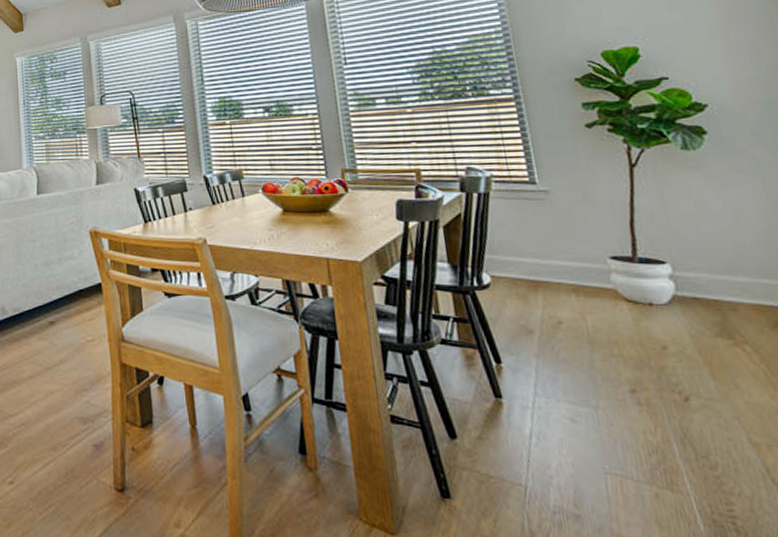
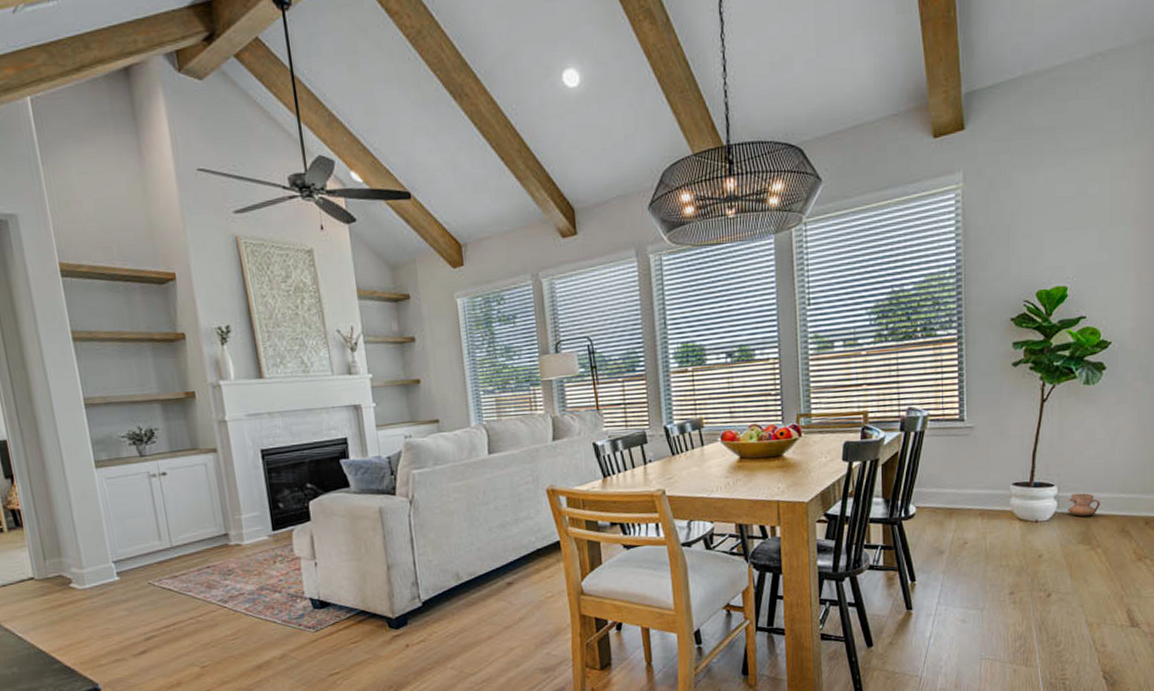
ceramic jug: none [686,274,736,304] -> present [1066,492,1100,517]

